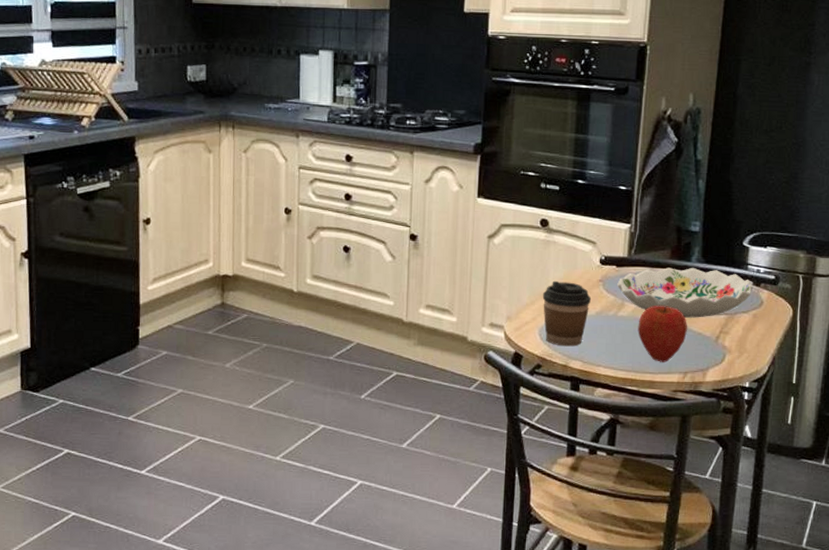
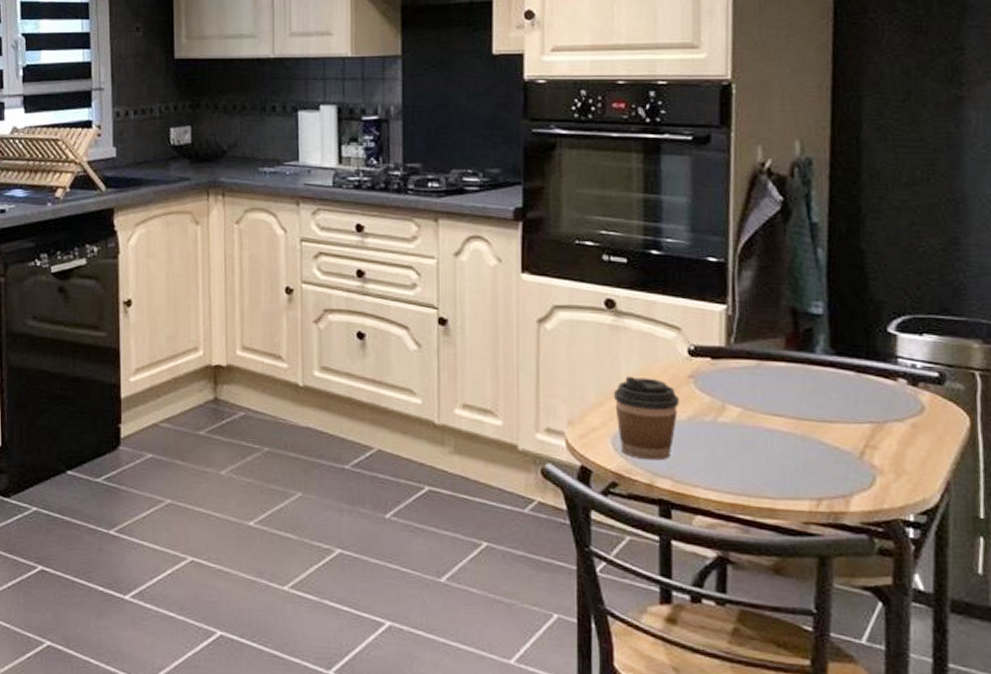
decorative bowl: present [617,267,754,318] -> none [714,360,909,427]
apple: present [638,306,688,362] -> none [747,410,818,485]

